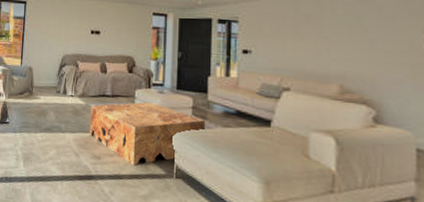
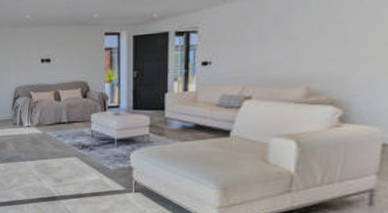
coffee table: present [89,102,205,165] -> none [48,124,162,184]

